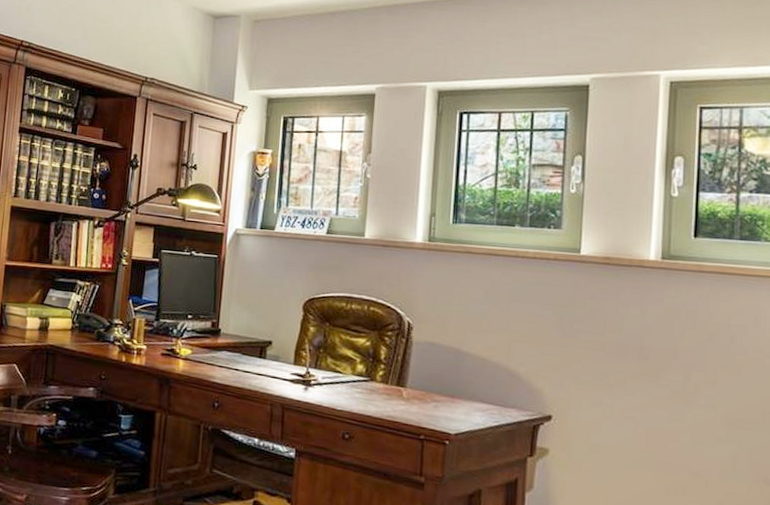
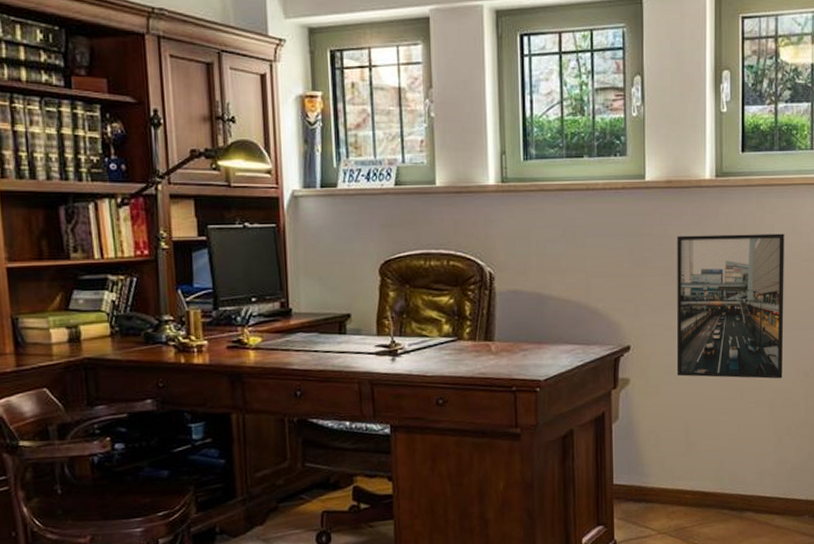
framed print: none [604,312,744,482] -> present [676,233,784,379]

